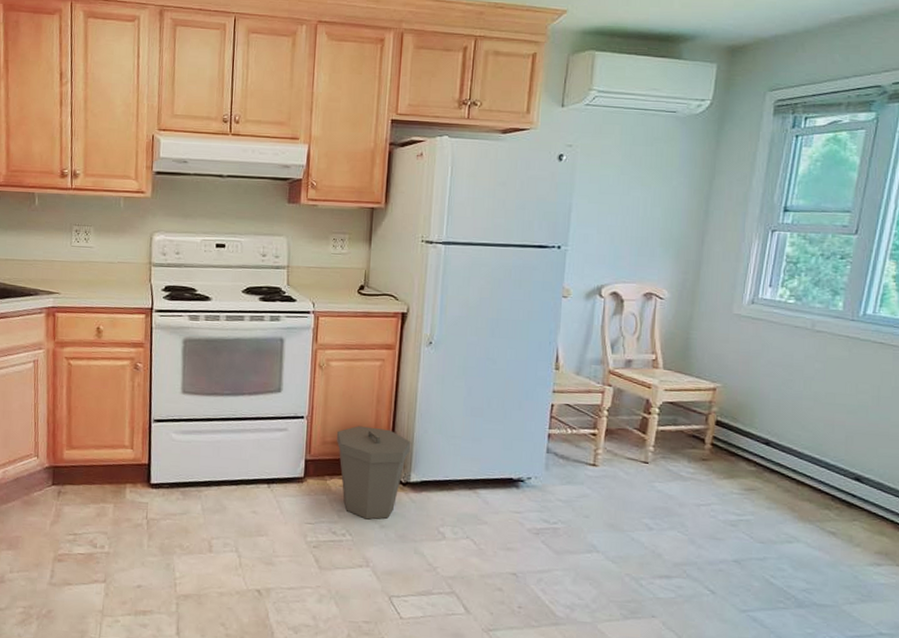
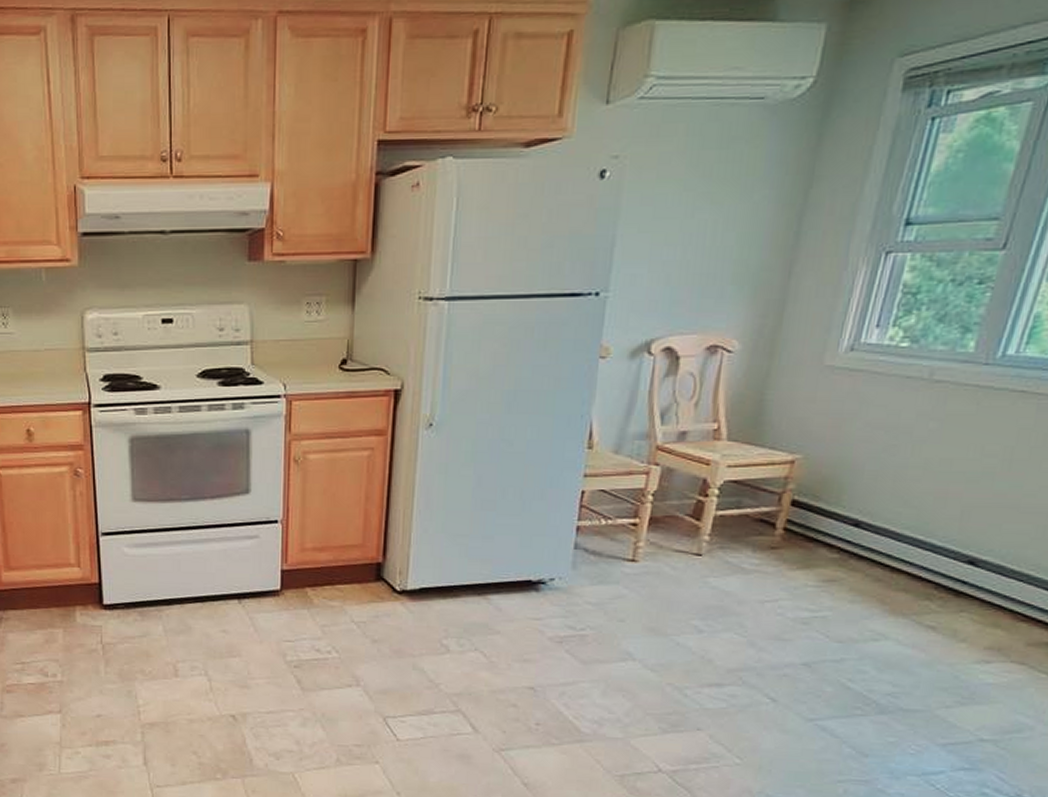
trash can: present [336,426,411,520] -> none [317,528,408,634]

